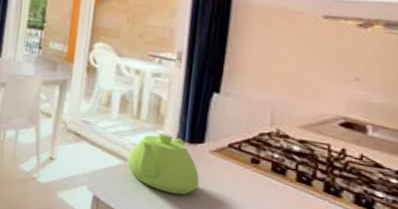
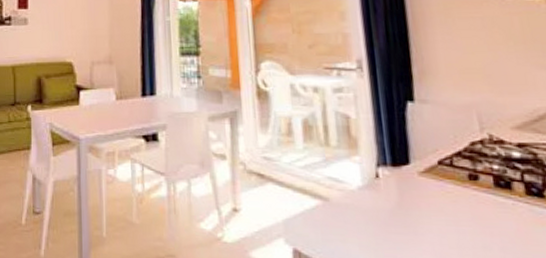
teapot: present [127,132,200,195] -> none [324,158,415,233]

